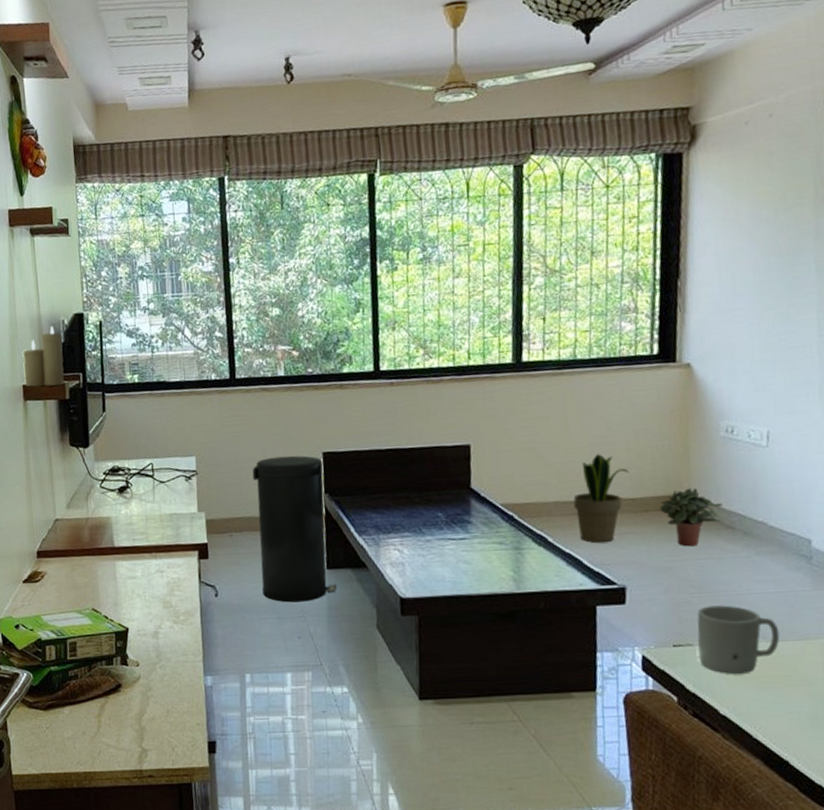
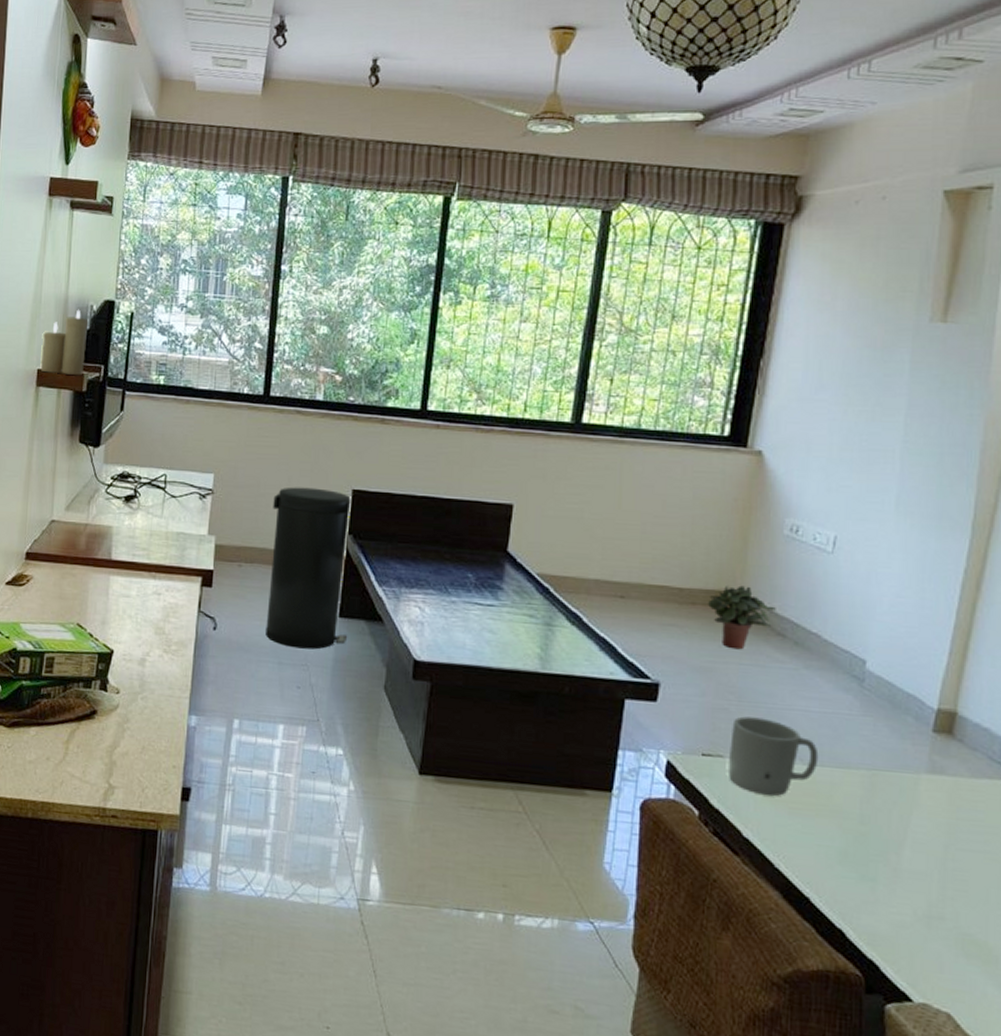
potted plant: present [573,453,630,543] -> none [616,533,681,632]

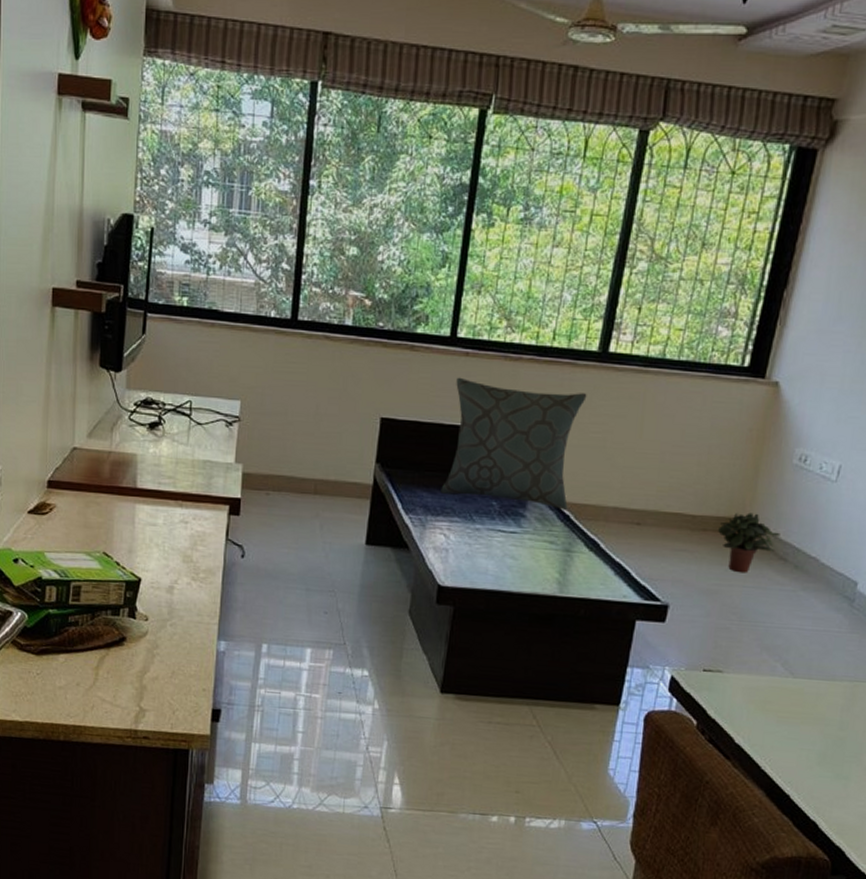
candle: present [40,309,89,376] -> none [55,223,106,296]
pedal bin: present [266,487,351,649] -> none [293,414,379,576]
pillow: none [414,449,562,582] -> present [440,377,587,510]
mug: present [727,716,819,796] -> none [725,635,808,706]

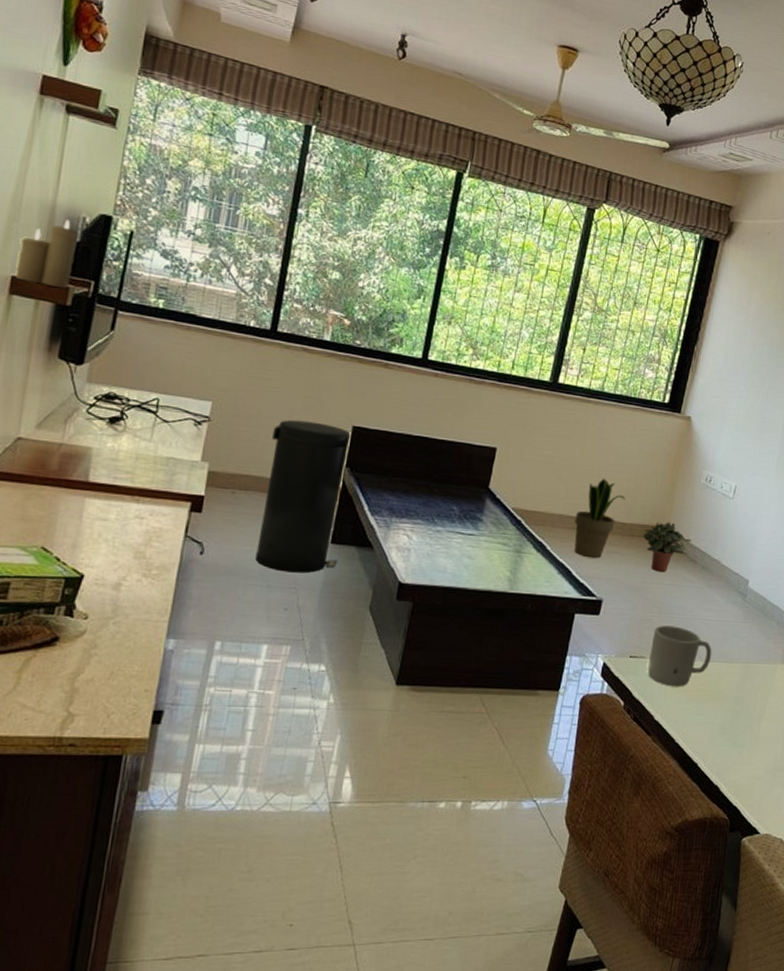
candle: none [55,223,106,296] -> present [16,219,79,289]
pedal bin: none [293,414,379,576] -> present [255,419,351,573]
pillow: present [440,377,587,510] -> none [406,394,539,516]
potted plant: none [633,462,696,557] -> present [574,478,626,559]
mug: none [725,635,808,706] -> present [647,625,712,686]

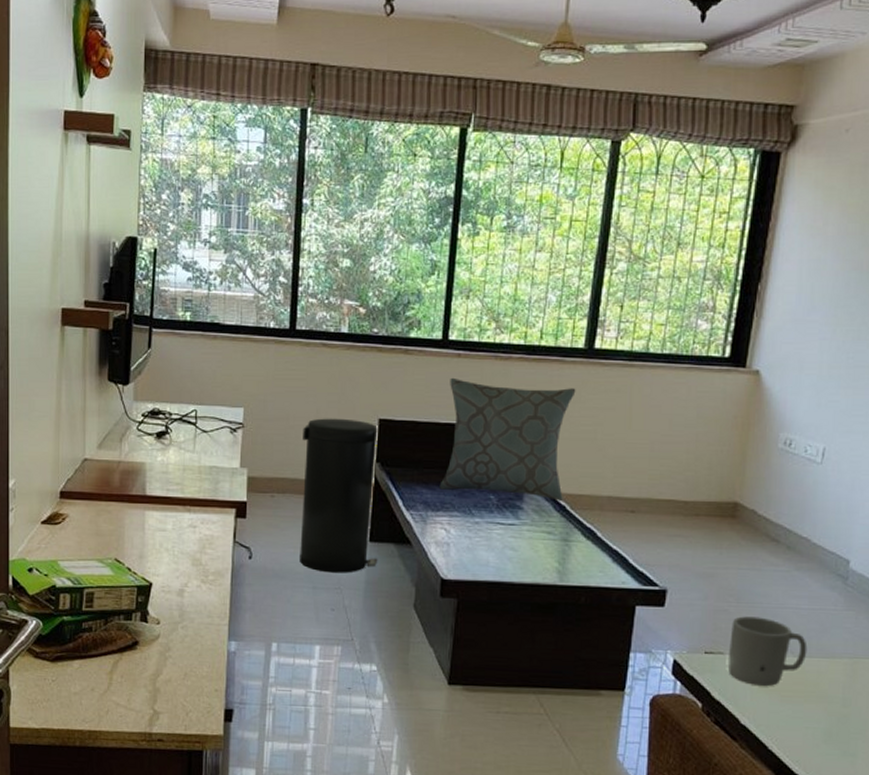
candle: present [16,219,79,289] -> none [64,246,111,314]
pillow: none [406,394,539,516] -> present [439,377,576,501]
potted plant: present [574,478,626,559] -> none [627,451,686,543]
potted plant: present [643,522,691,573] -> none [710,497,771,556]

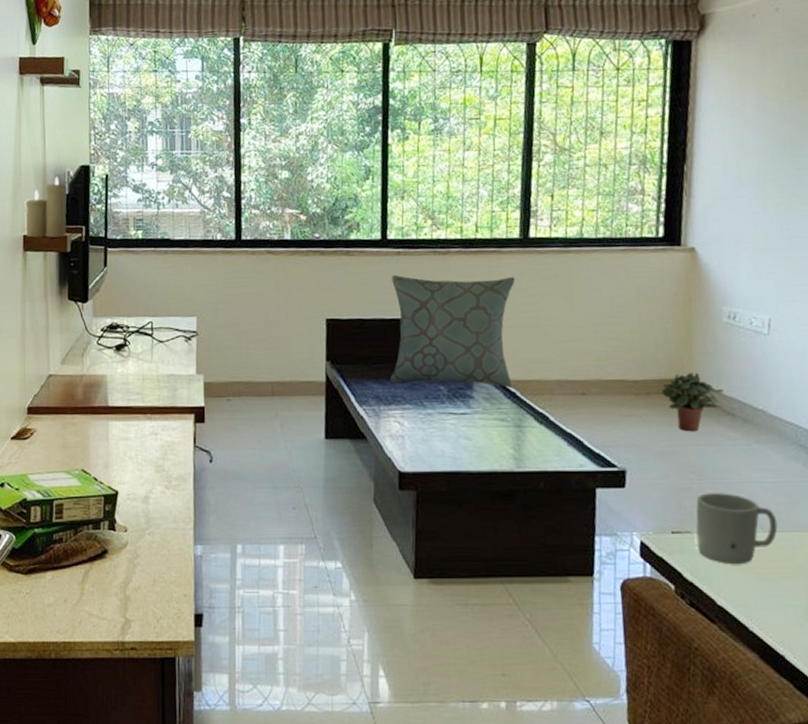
candle: none [64,246,111,314] -> present [25,176,67,239]
pedal bin: present [300,418,378,573] -> none [254,320,336,472]
potted plant: none [710,497,771,556] -> present [662,372,724,432]

